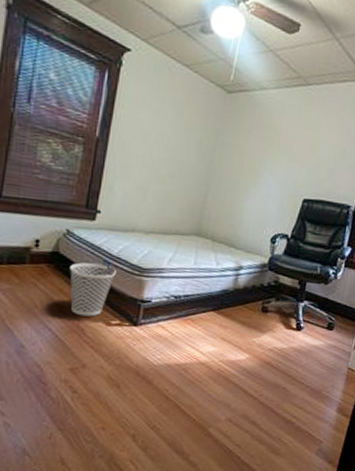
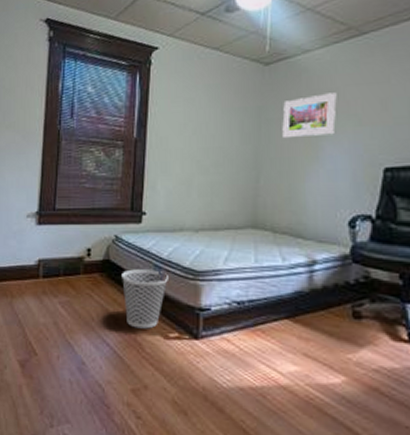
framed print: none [232,129,280,166] -> present [282,92,337,139]

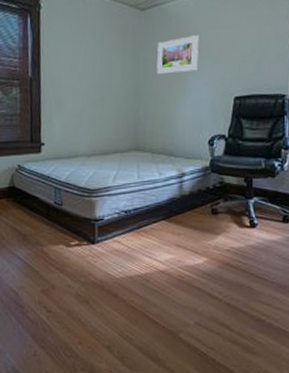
wastebasket: present [122,269,168,329] -> none [26,191,67,241]

